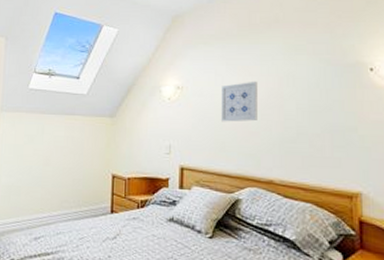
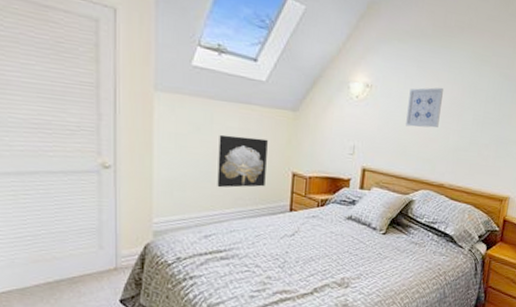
wall art: none [46,143,89,192] -> present [217,134,268,188]

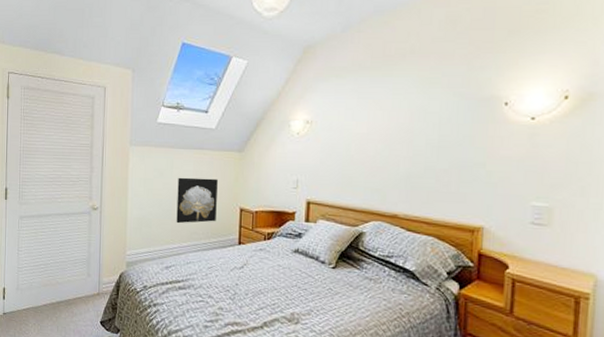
wall art: present [406,87,443,128] -> none [349,115,388,157]

